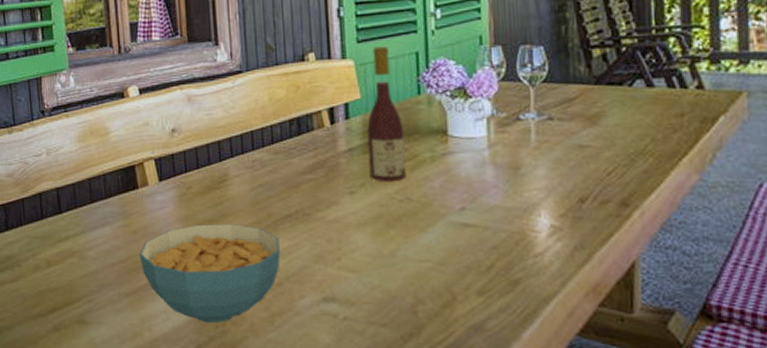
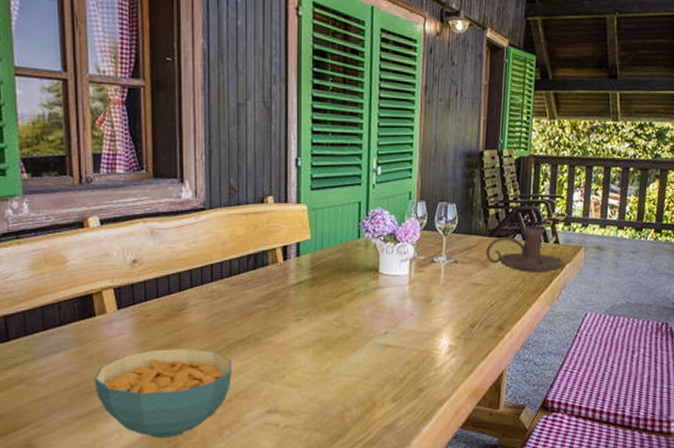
wine bottle: present [367,46,406,183] -> none [314,195,344,311]
candle holder: none [593,69,717,129] -> present [486,227,565,272]

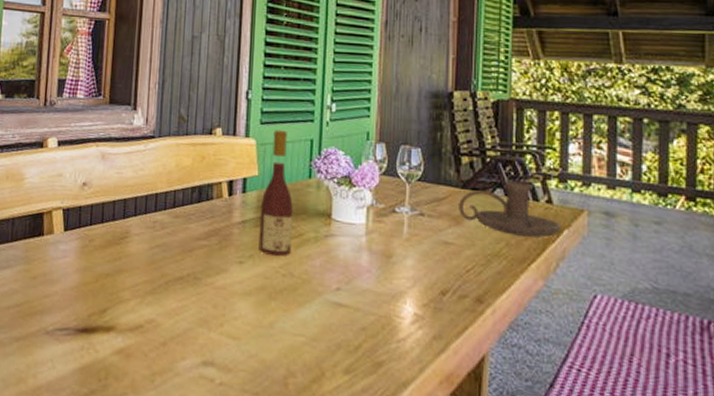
cereal bowl: present [94,348,232,439] -> none [35,276,169,376]
wine bottle: none [314,195,344,311] -> present [258,130,293,257]

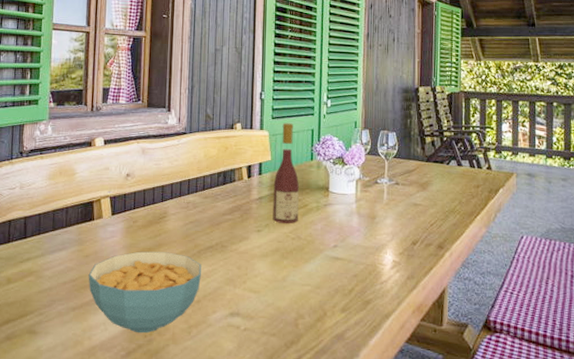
cereal bowl: none [35,276,169,376] -> present [88,251,201,334]
candle holder: present [459,181,562,238] -> none [424,154,498,196]

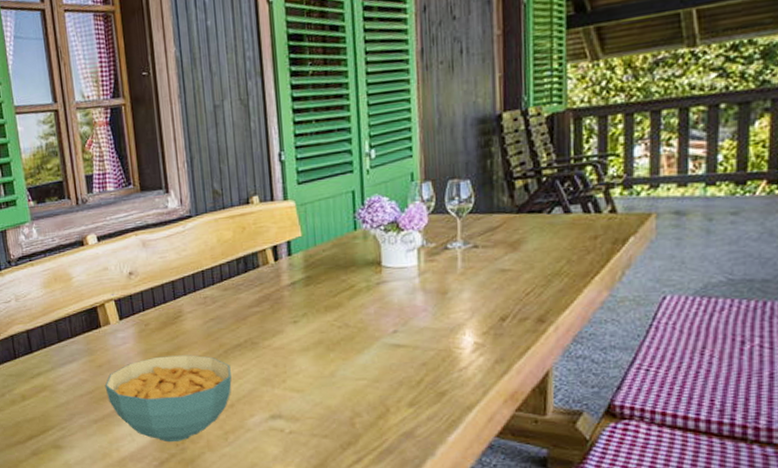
wine bottle: present [272,123,299,224] -> none [307,186,344,311]

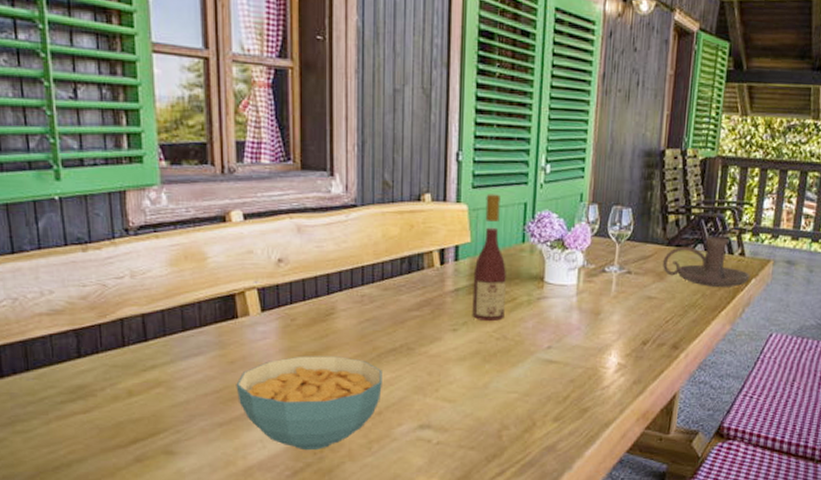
wine bottle: none [307,186,344,311] -> present [472,194,506,322]
candle holder: none [514,195,627,252] -> present [663,237,750,287]

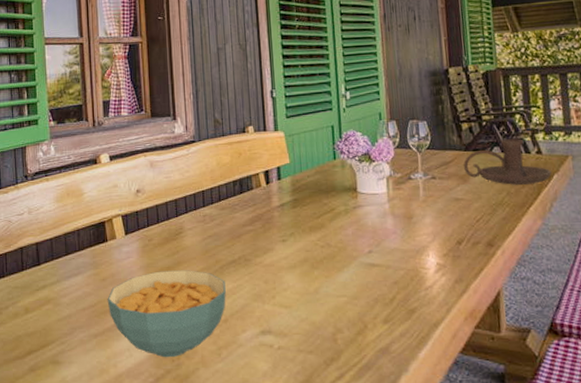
wine bottle: present [472,194,506,322] -> none [295,121,326,232]

